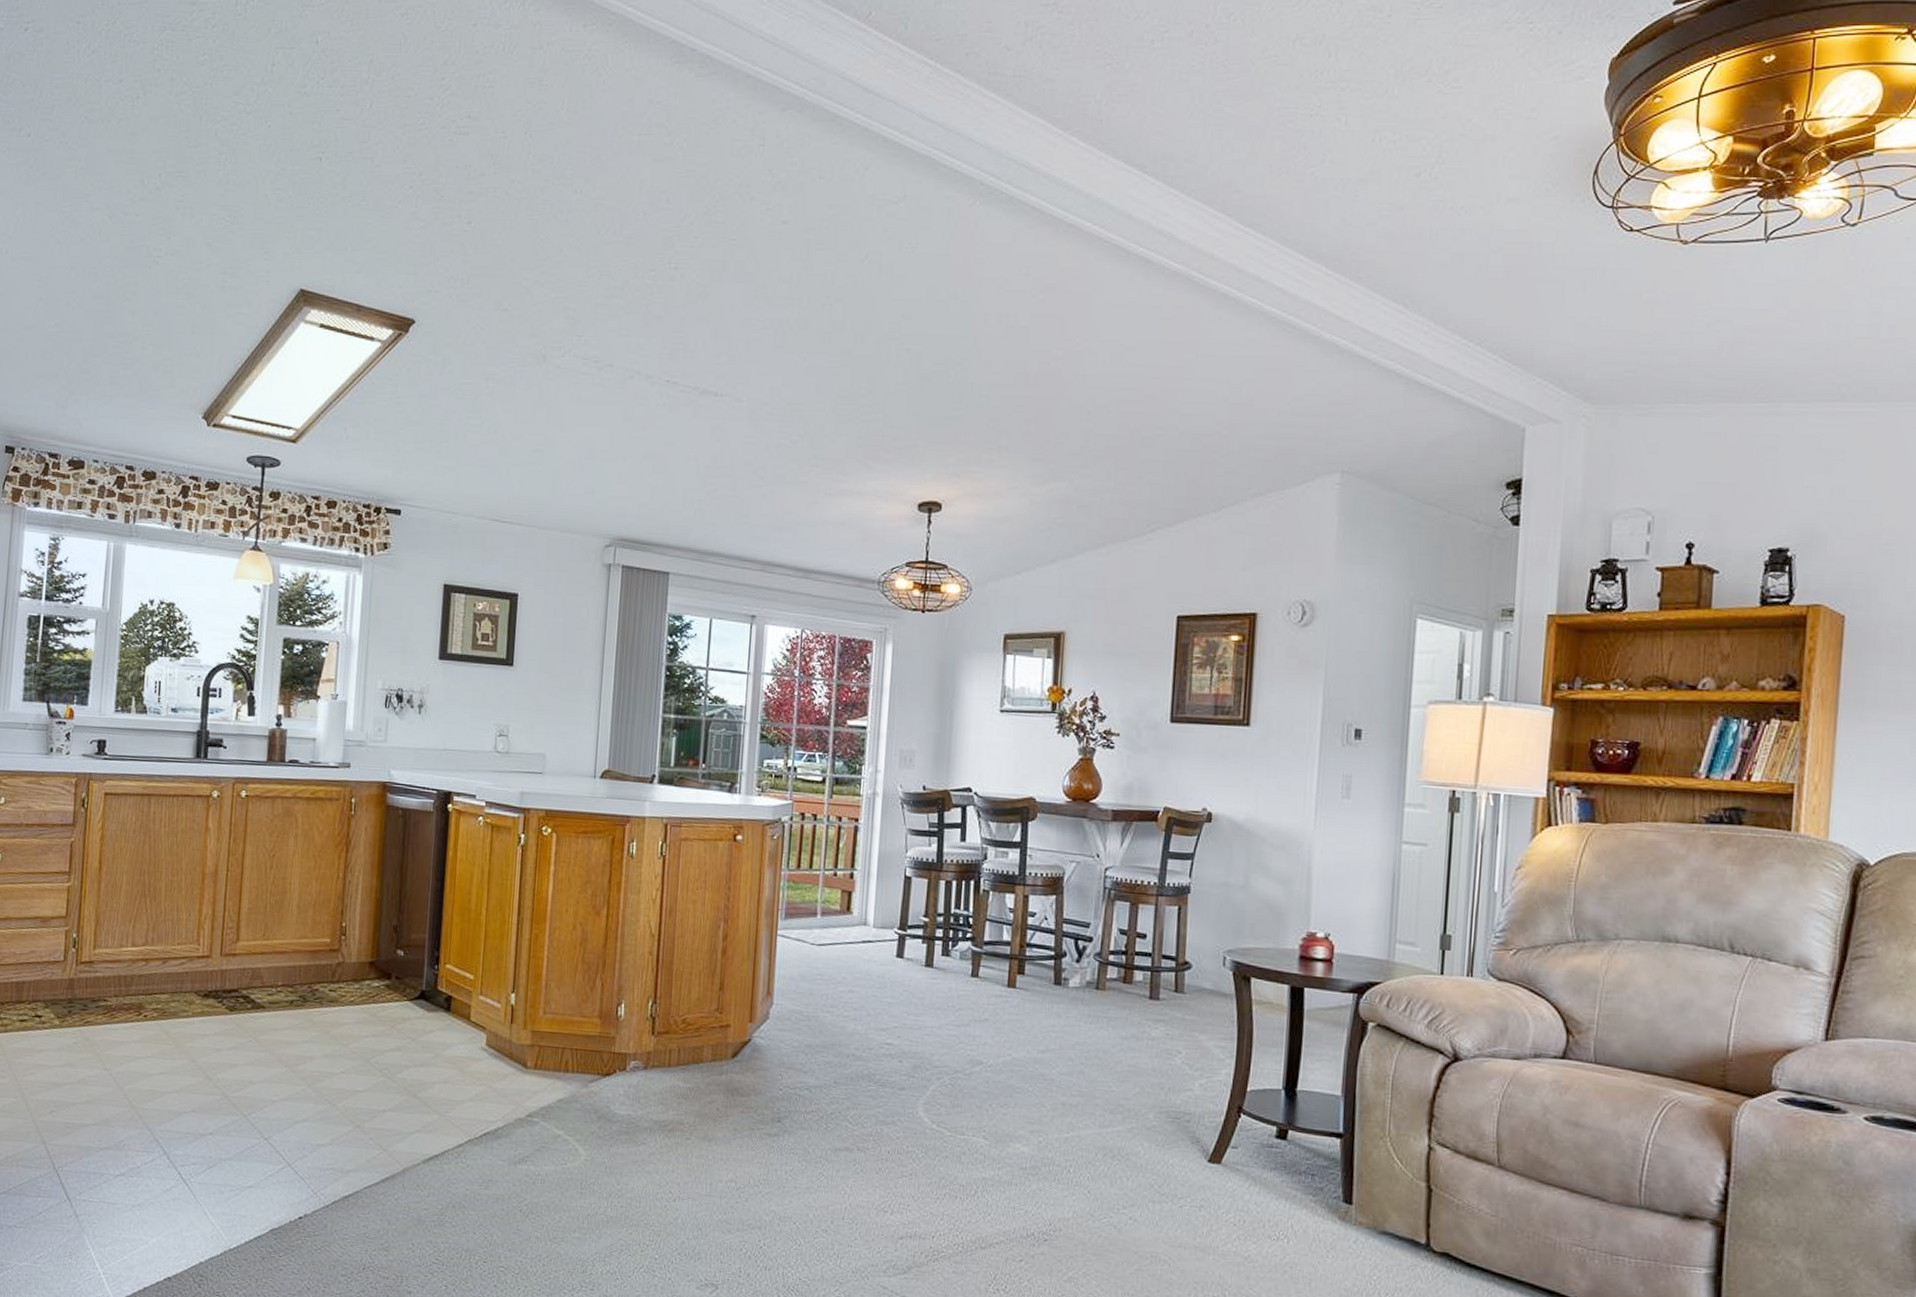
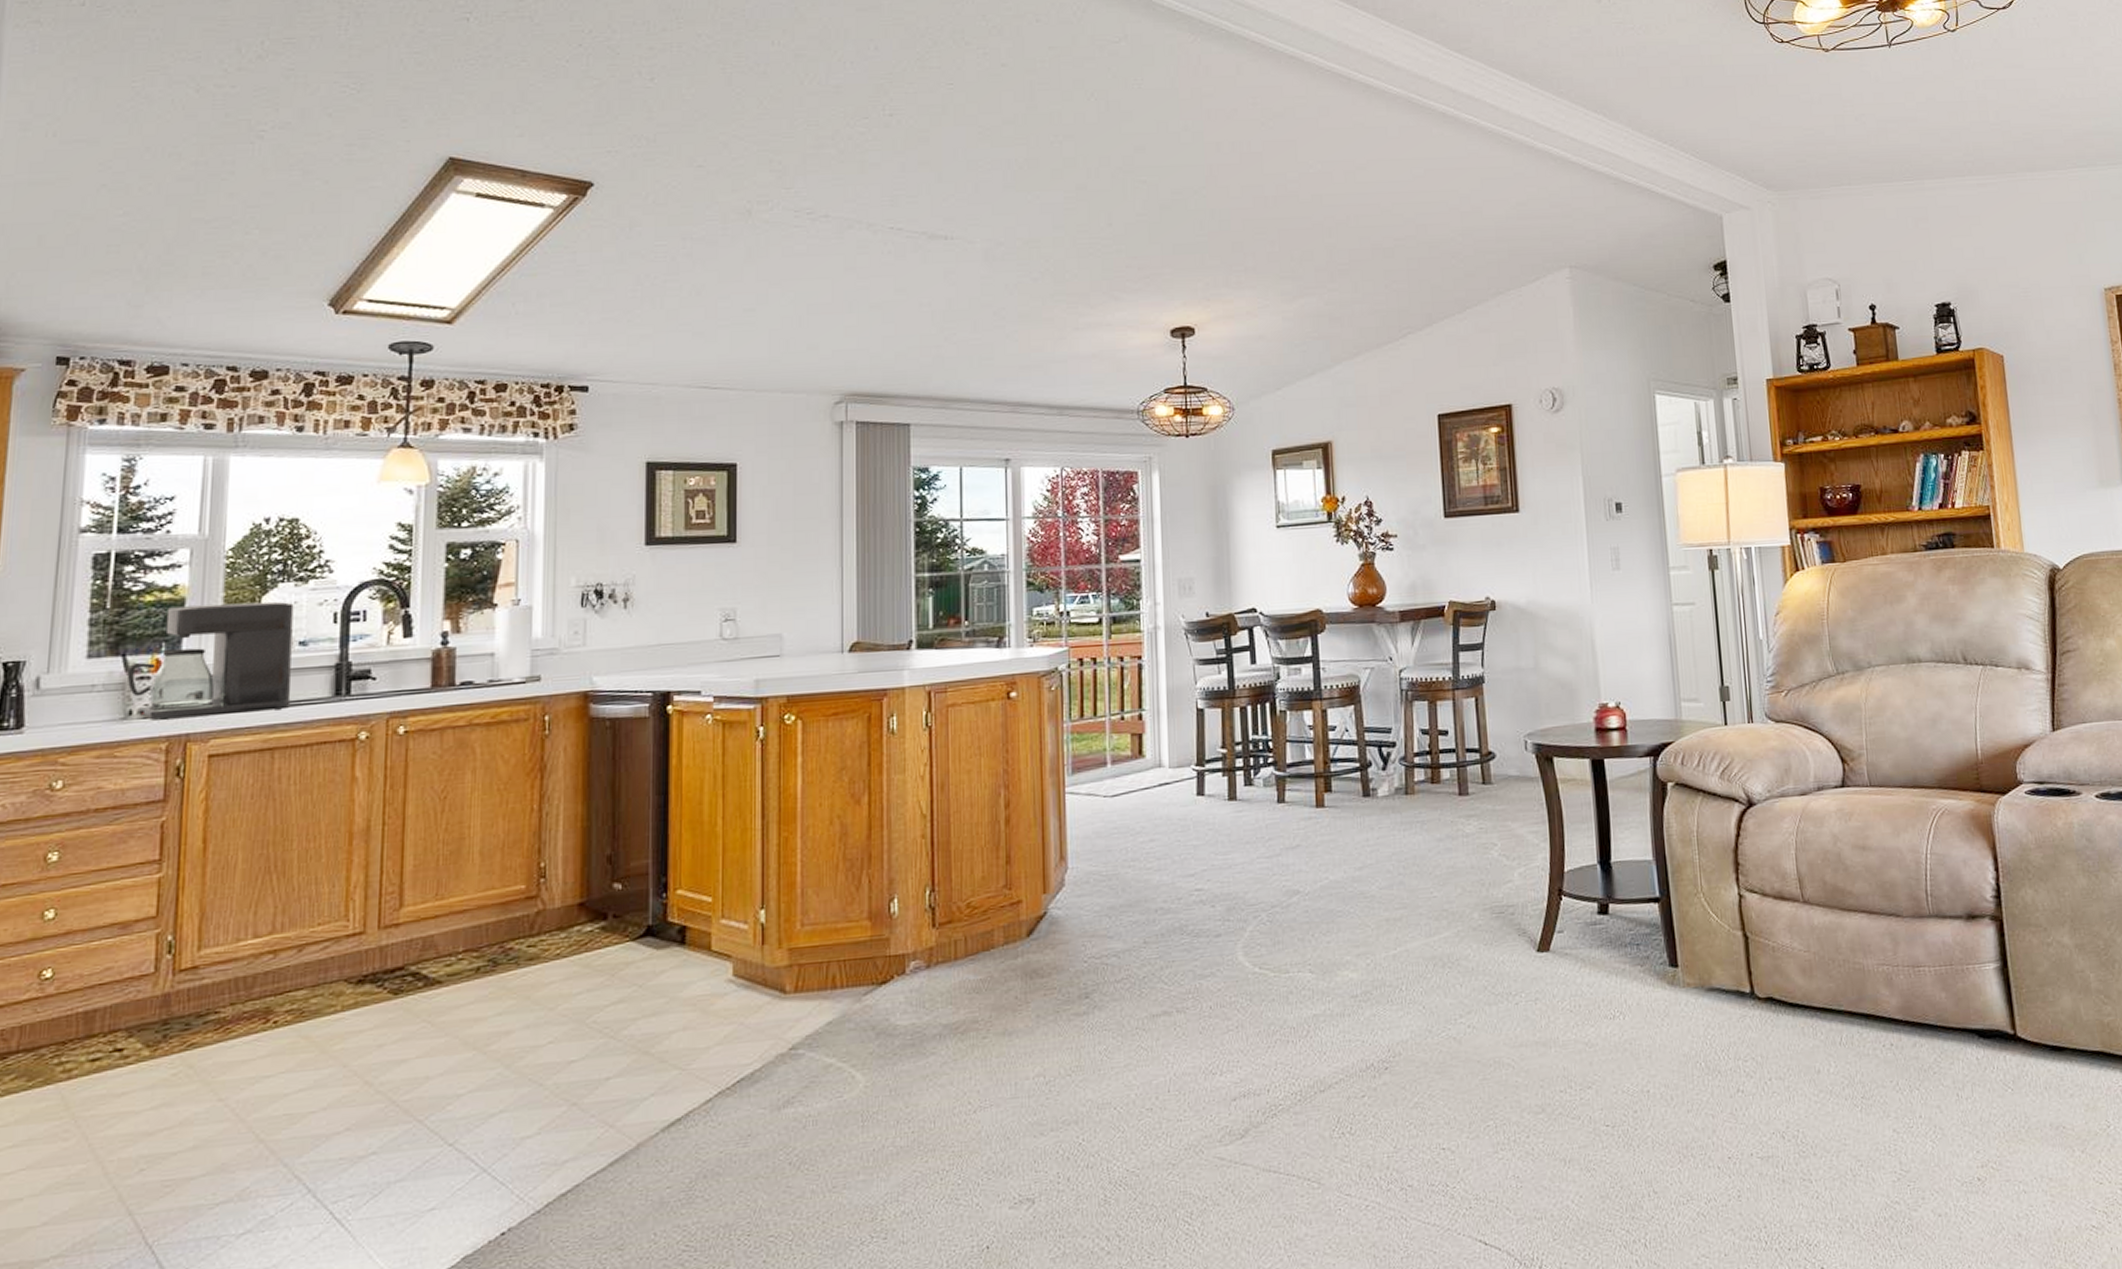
coffee maker: none [49,667,169,765] -> present [126,601,294,722]

